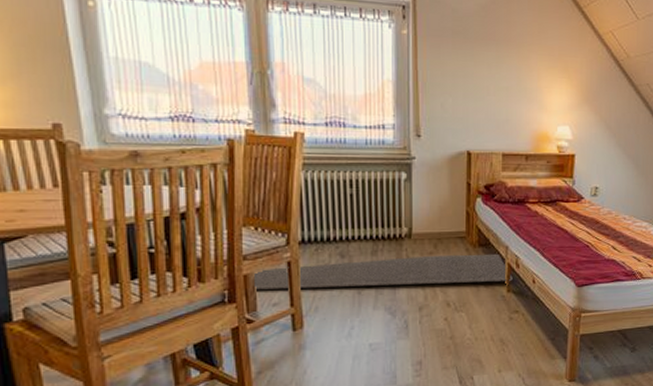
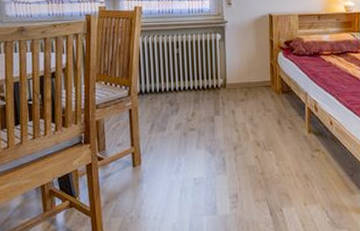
rug: present [255,253,513,290] -> none [104,99,313,133]

